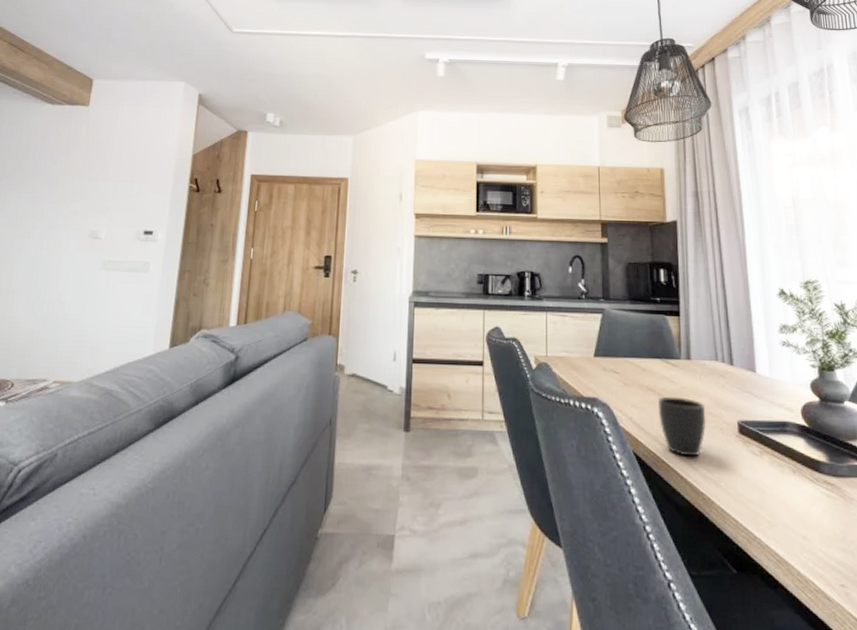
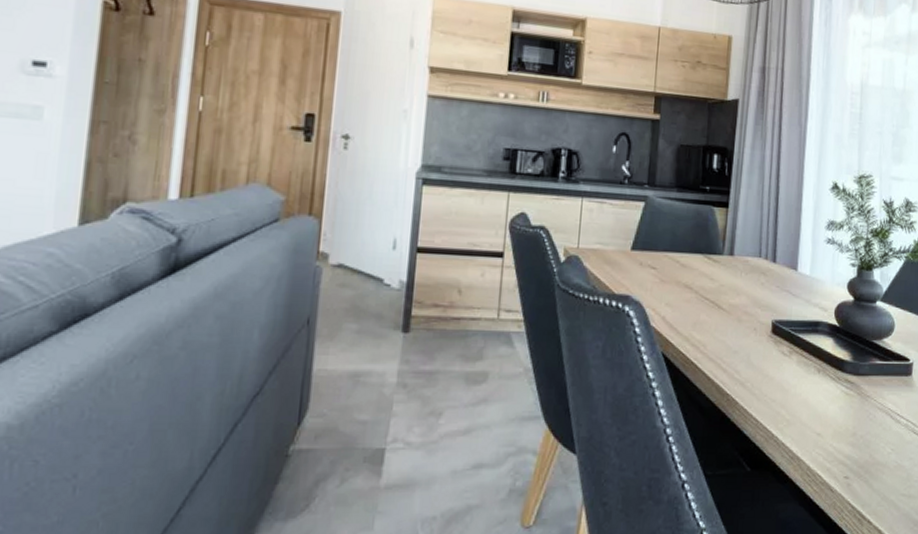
mug: present [658,396,706,457] -> none [693,294,741,358]

